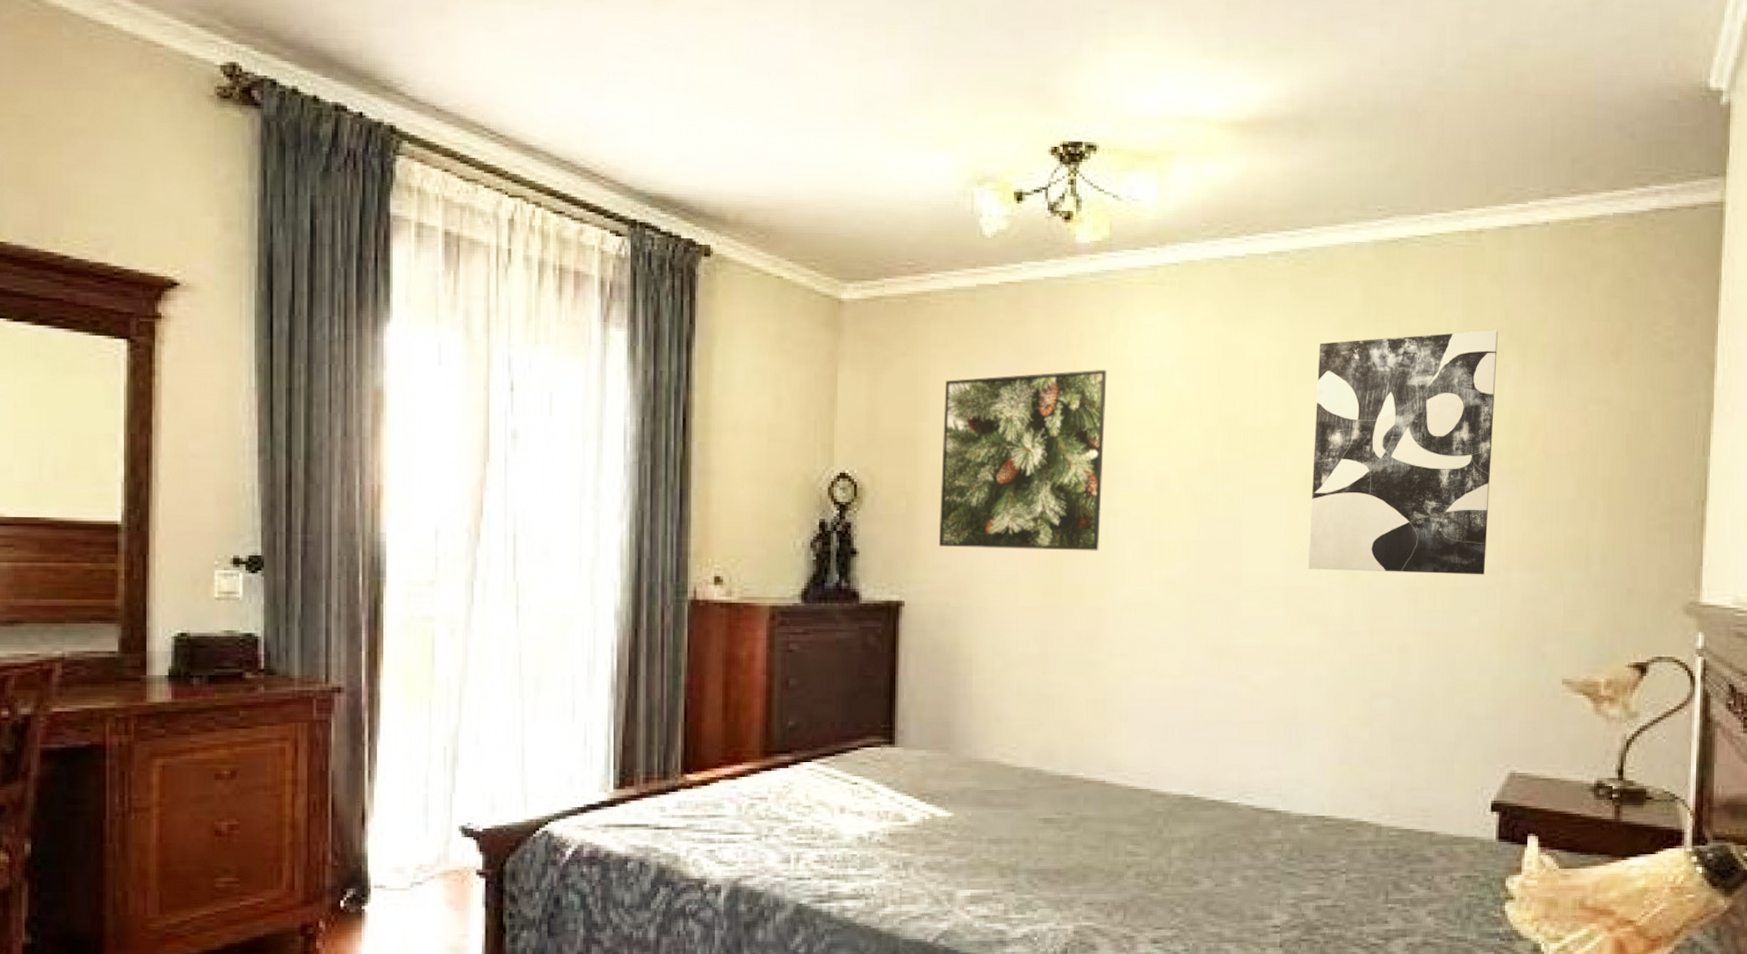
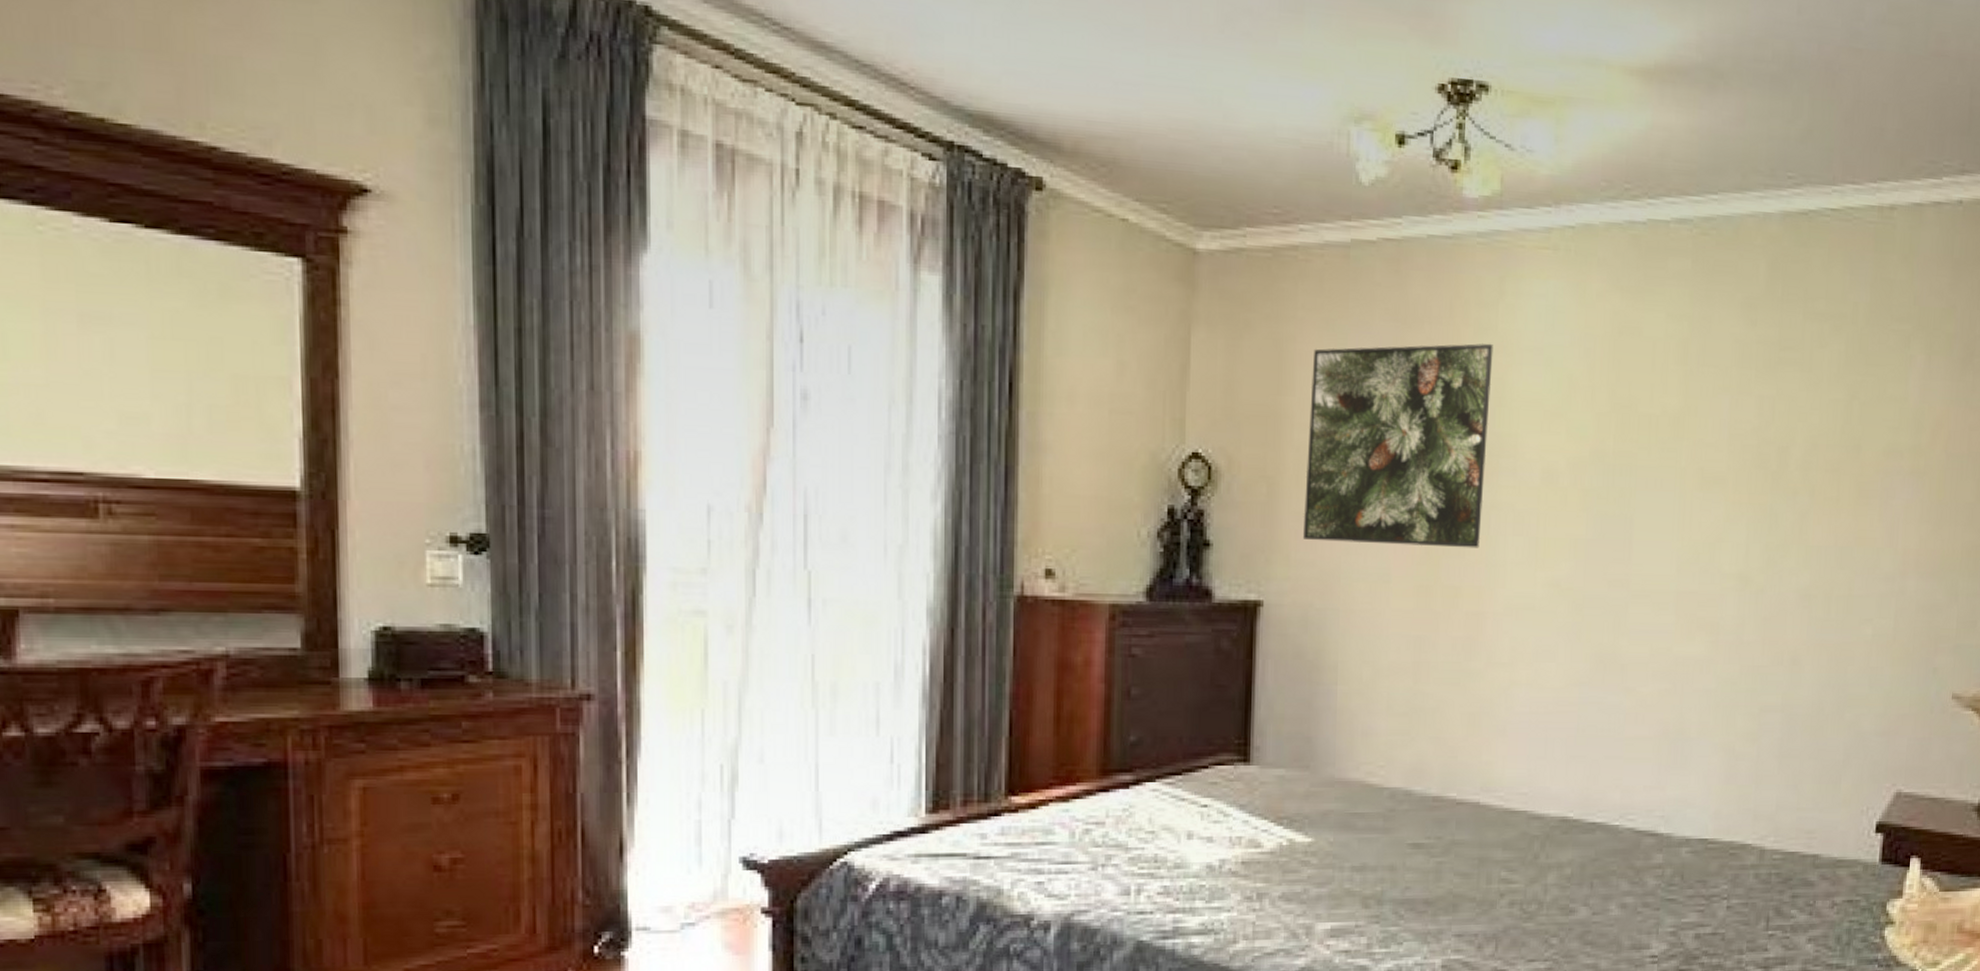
wall art: present [1308,330,1498,575] -> none [1700,316,1905,582]

